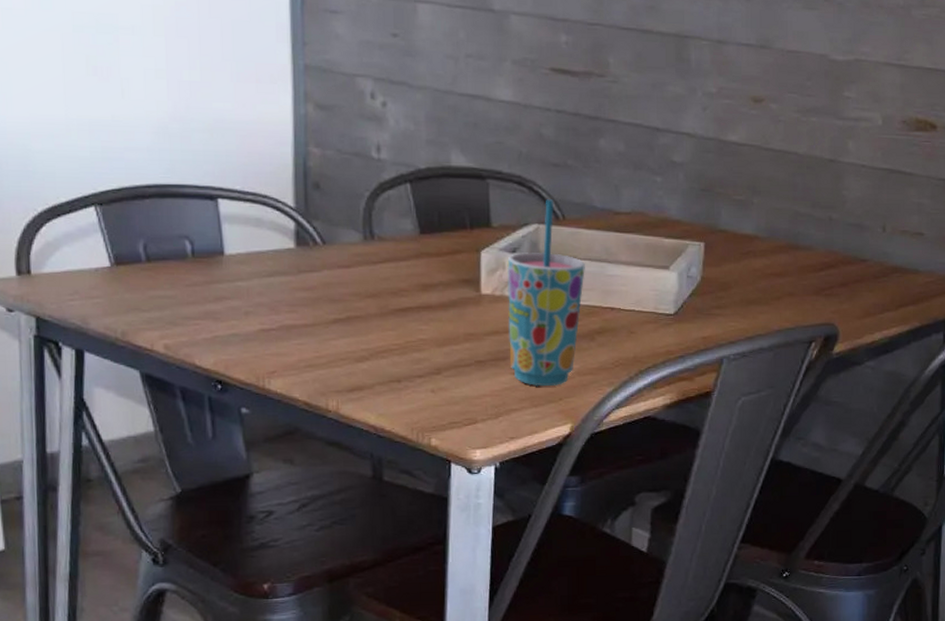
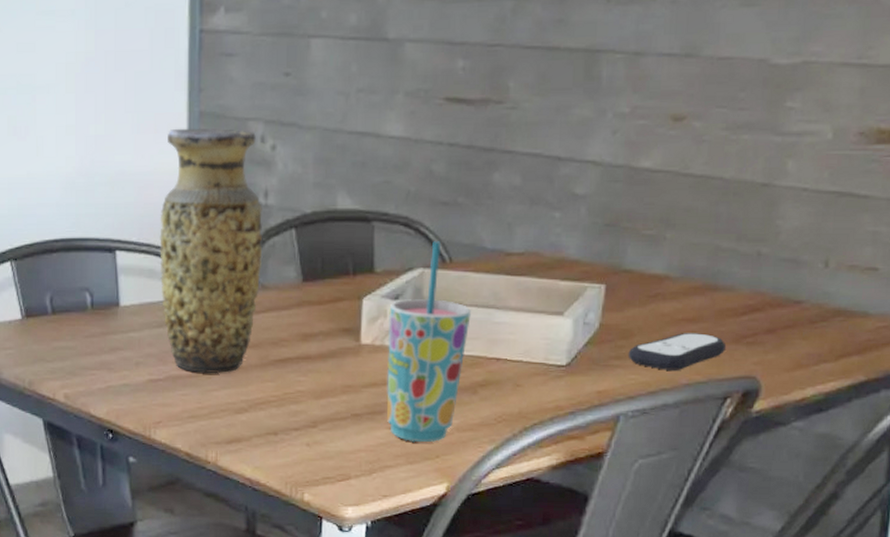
vase: none [265,79,377,323] -> present [159,128,262,374]
remote control: none [727,286,809,318] -> present [628,333,727,370]

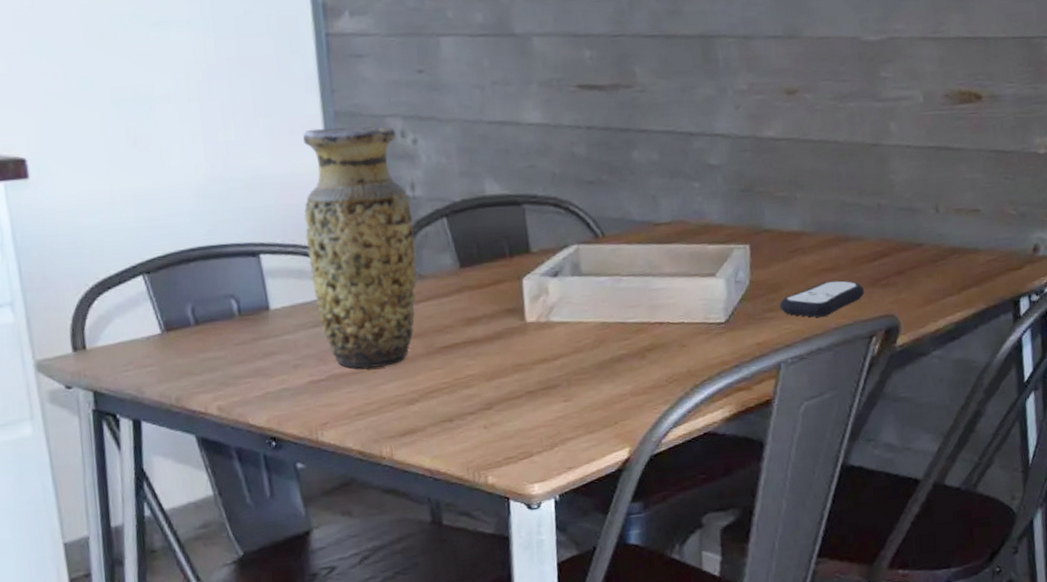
cup: present [386,241,471,443] -> none [549,218,630,412]

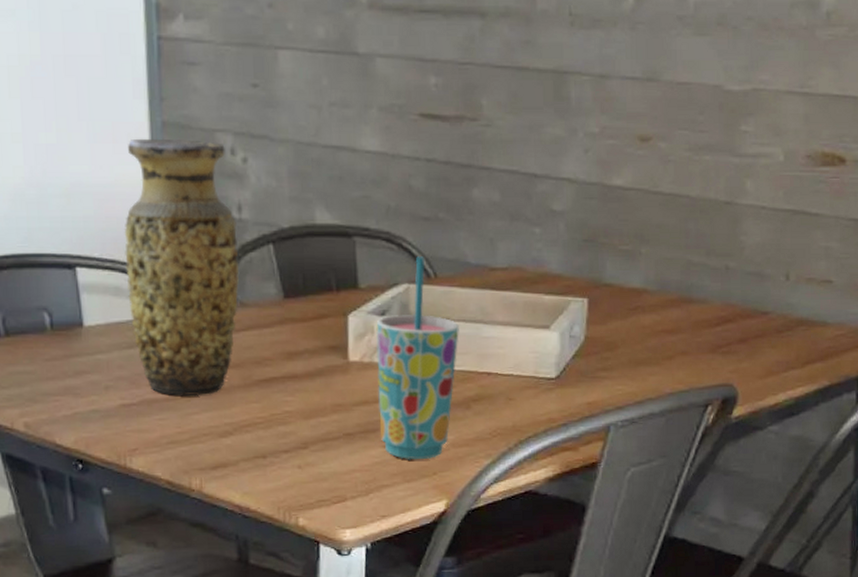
cup: none [549,218,630,412] -> present [376,256,459,460]
remote control: present [779,280,865,318] -> none [613,344,704,380]

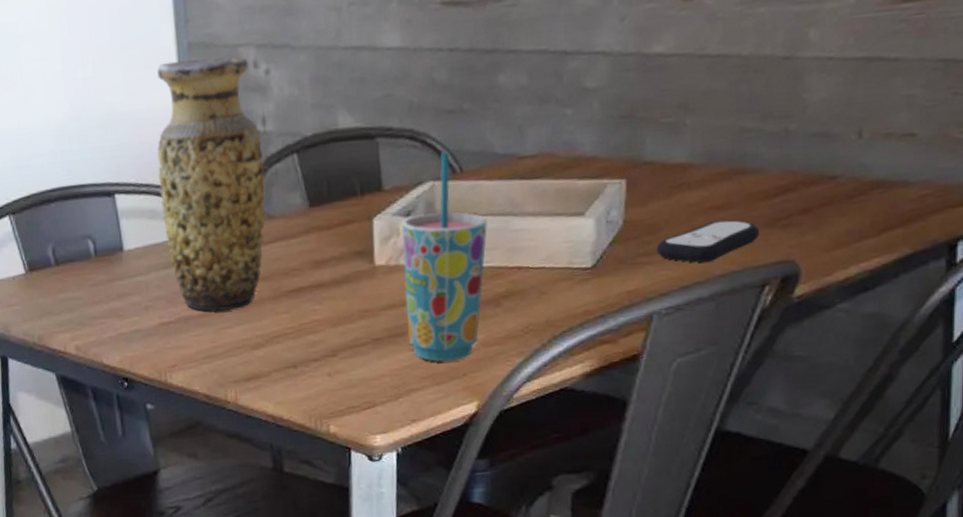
remote control: none [613,344,704,380] -> present [656,220,760,263]

